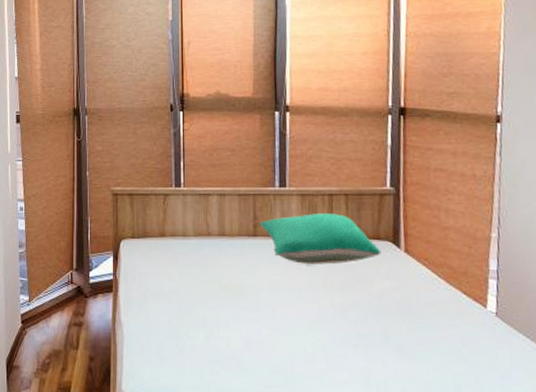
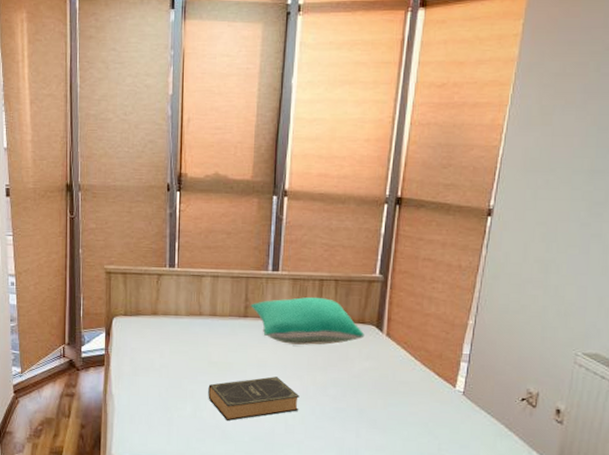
book: none [220,300,319,350] -> present [208,376,300,421]

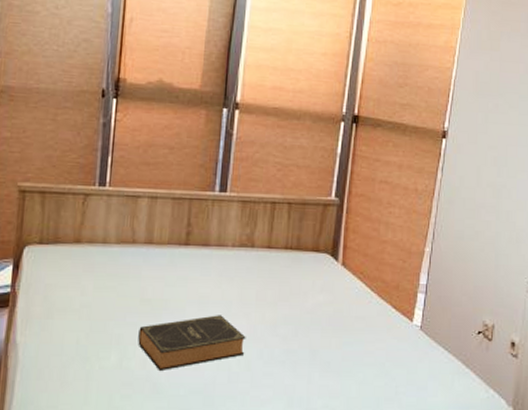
pillow: present [250,296,365,346] -> none [193,221,319,278]

